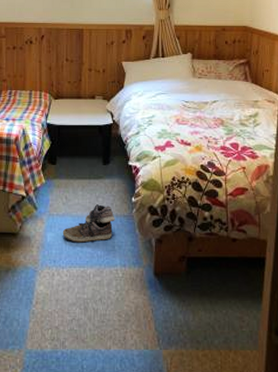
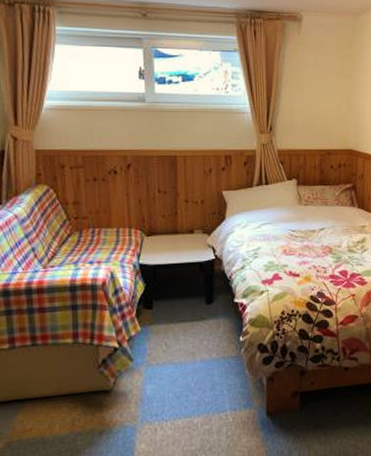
shoe: present [62,204,115,243] -> none [163,348,222,392]

